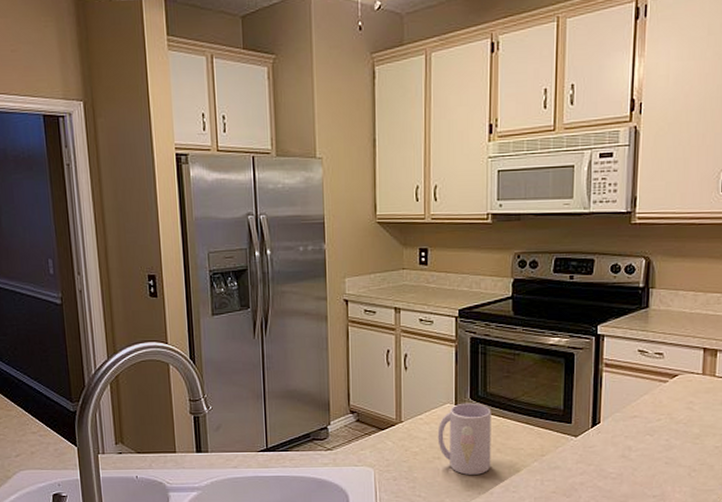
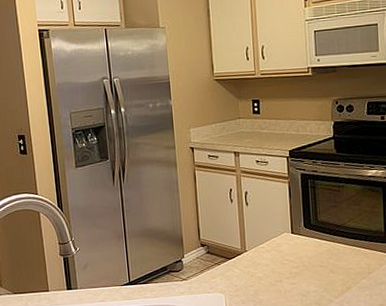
mug: present [437,402,491,475] -> none [278,230,326,295]

